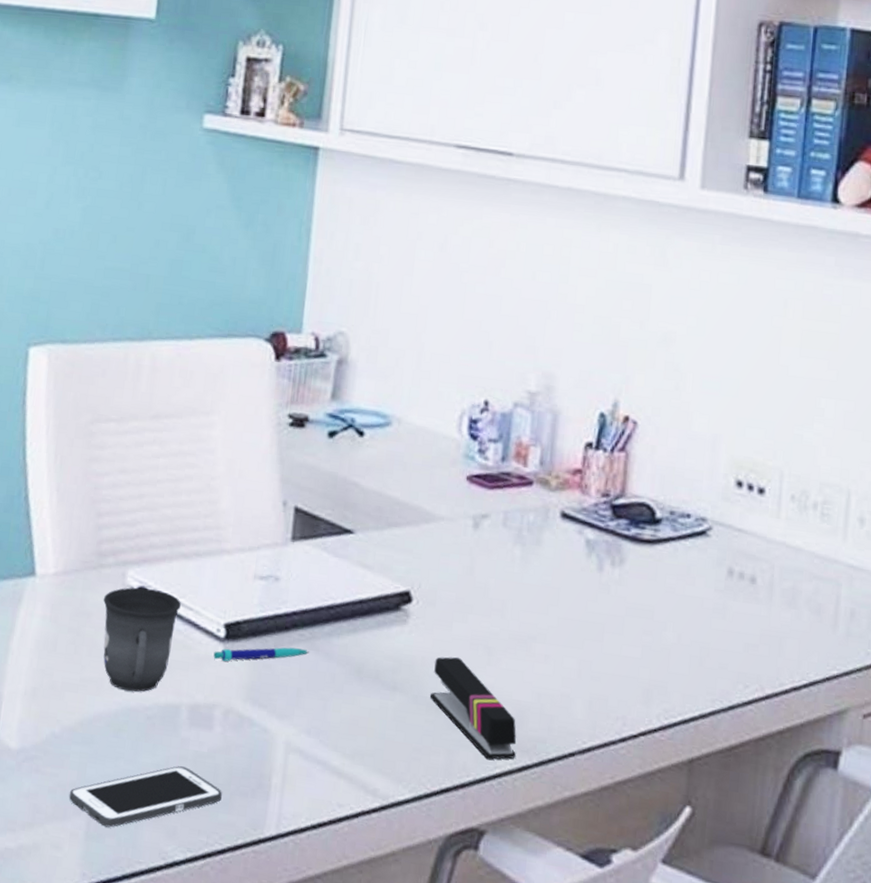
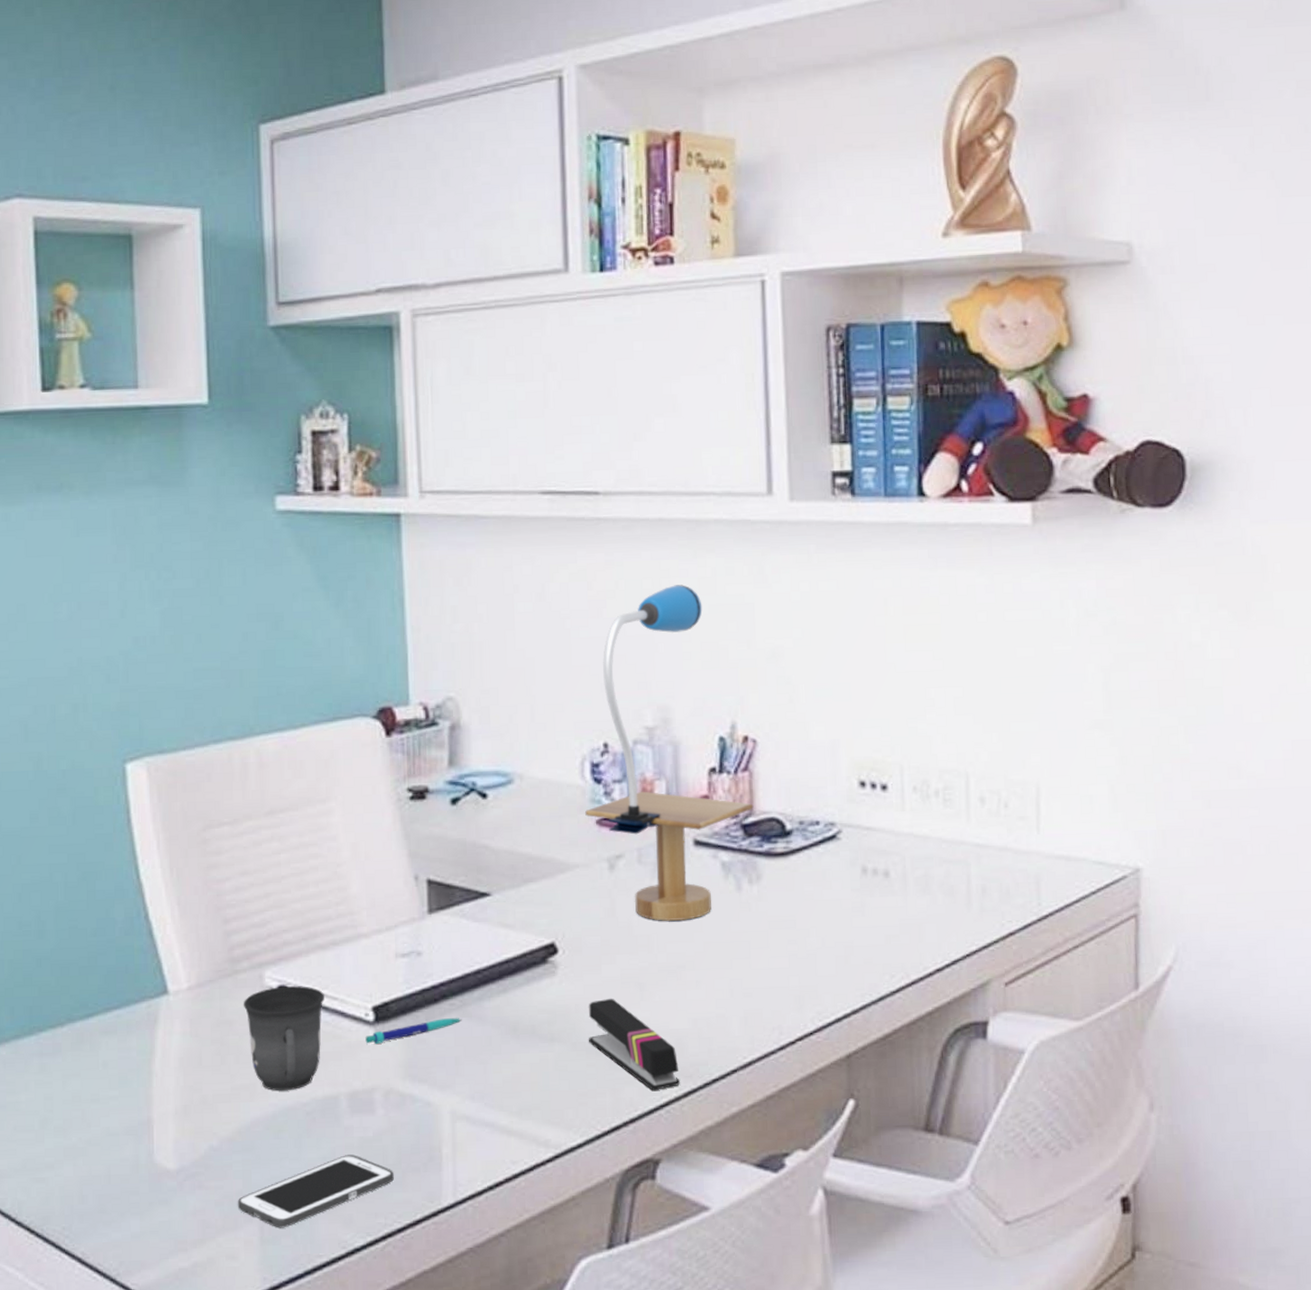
desk lamp: none [457,255,626,592] -> present [585,585,754,921]

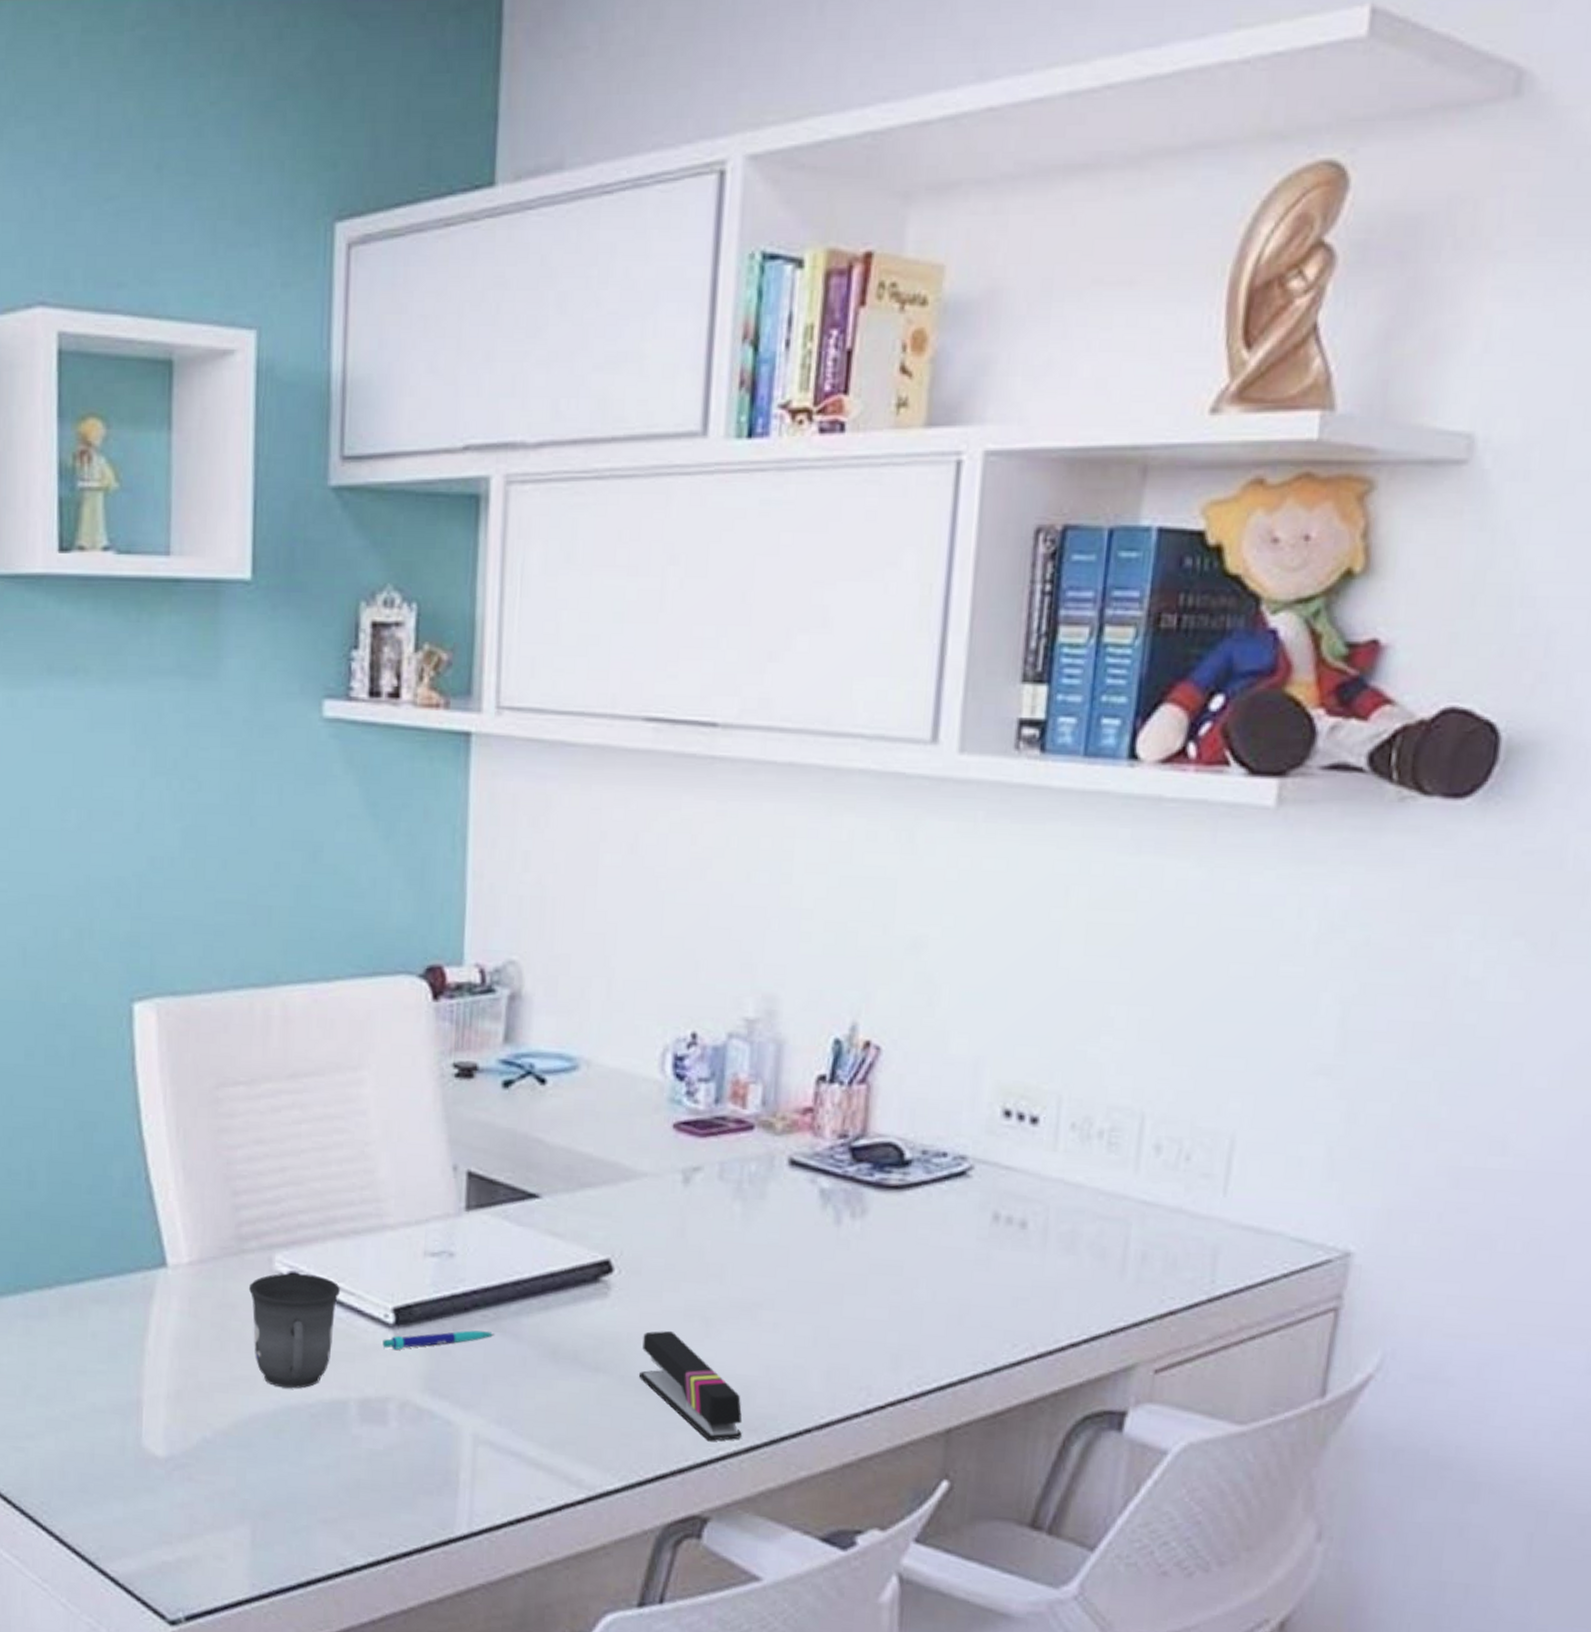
cell phone: present [237,1154,394,1228] -> none [228,1466,403,1535]
desk lamp: present [585,585,754,921] -> none [661,847,868,1252]

